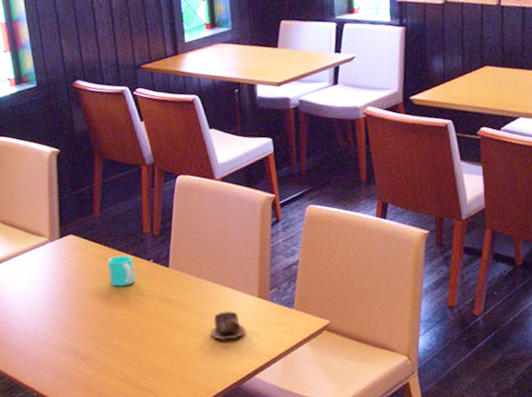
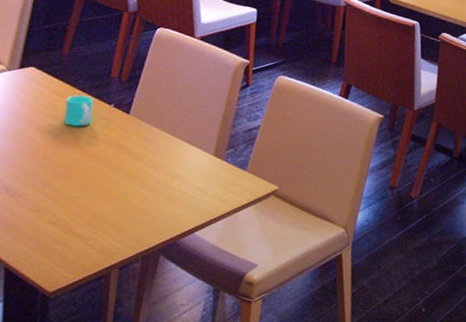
cup: present [209,311,246,340] -> none [157,165,195,194]

